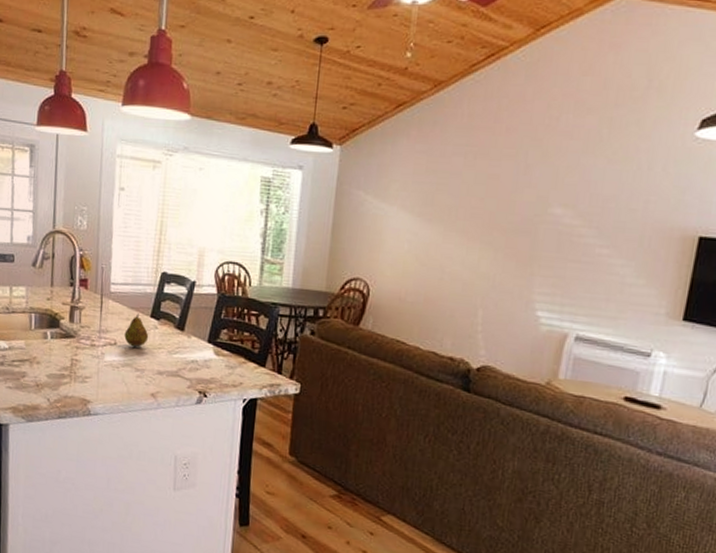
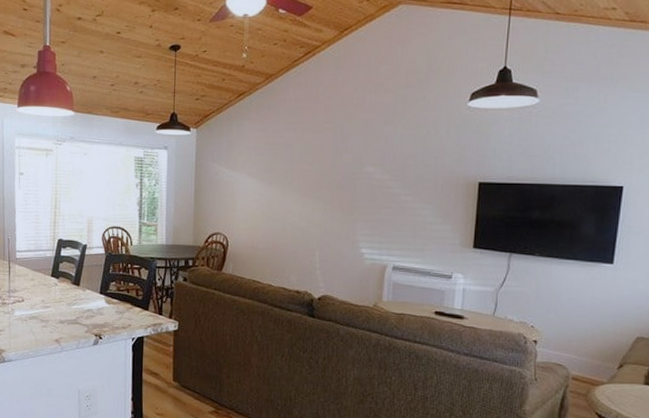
fruit: present [124,313,149,347] -> none [30,274,51,302]

